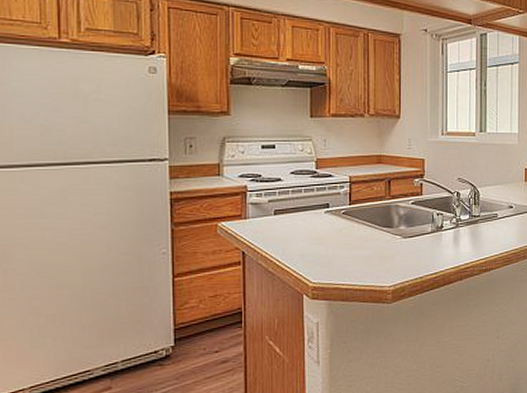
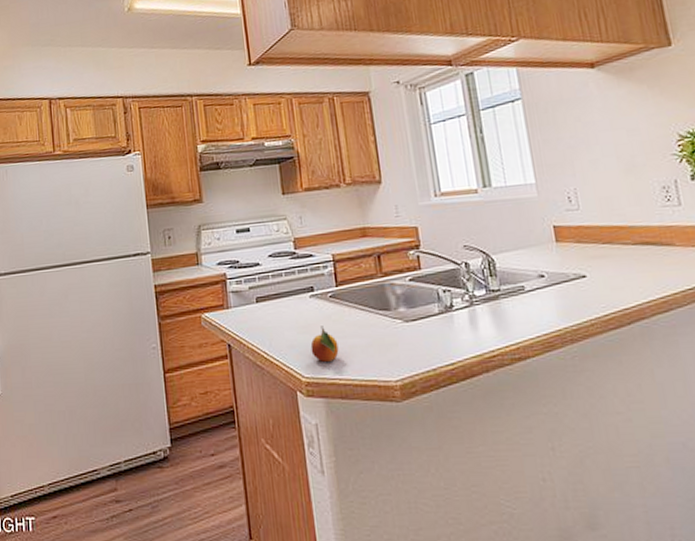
fruit: none [320,238,345,271] -> present [310,326,339,363]

